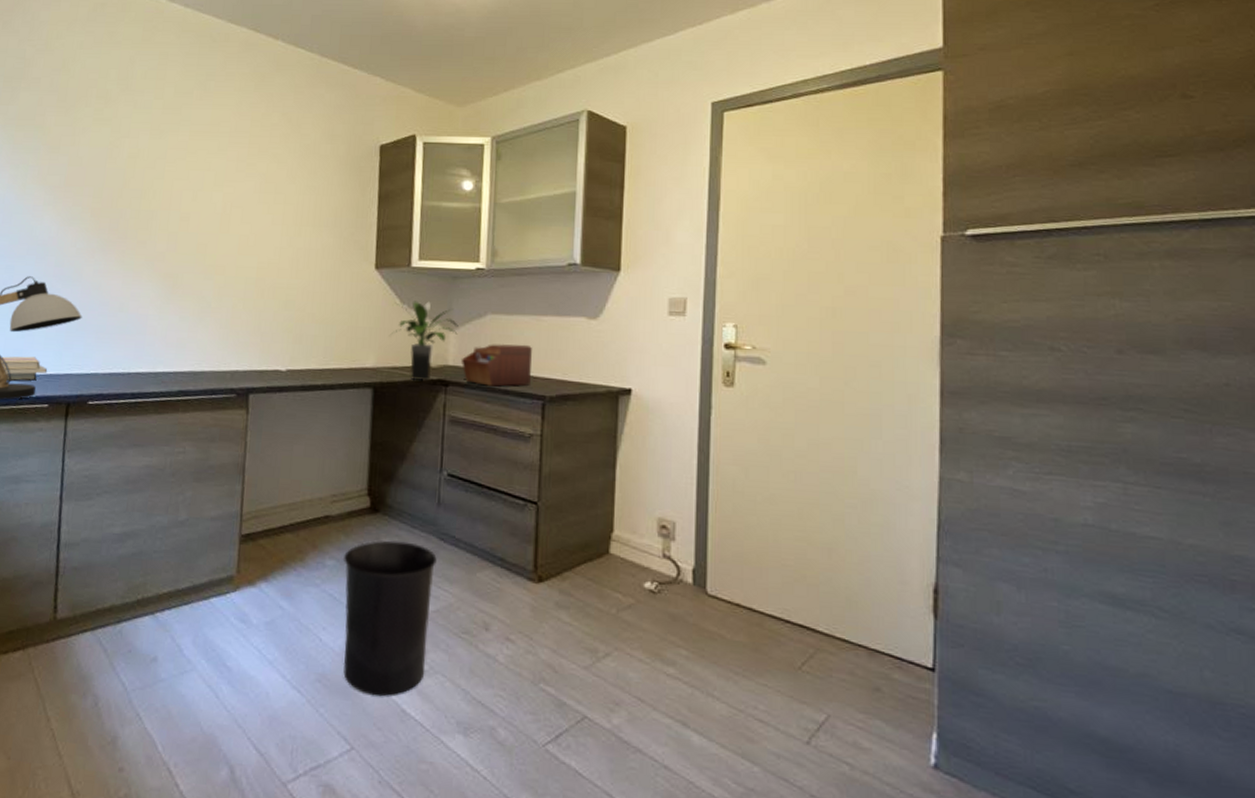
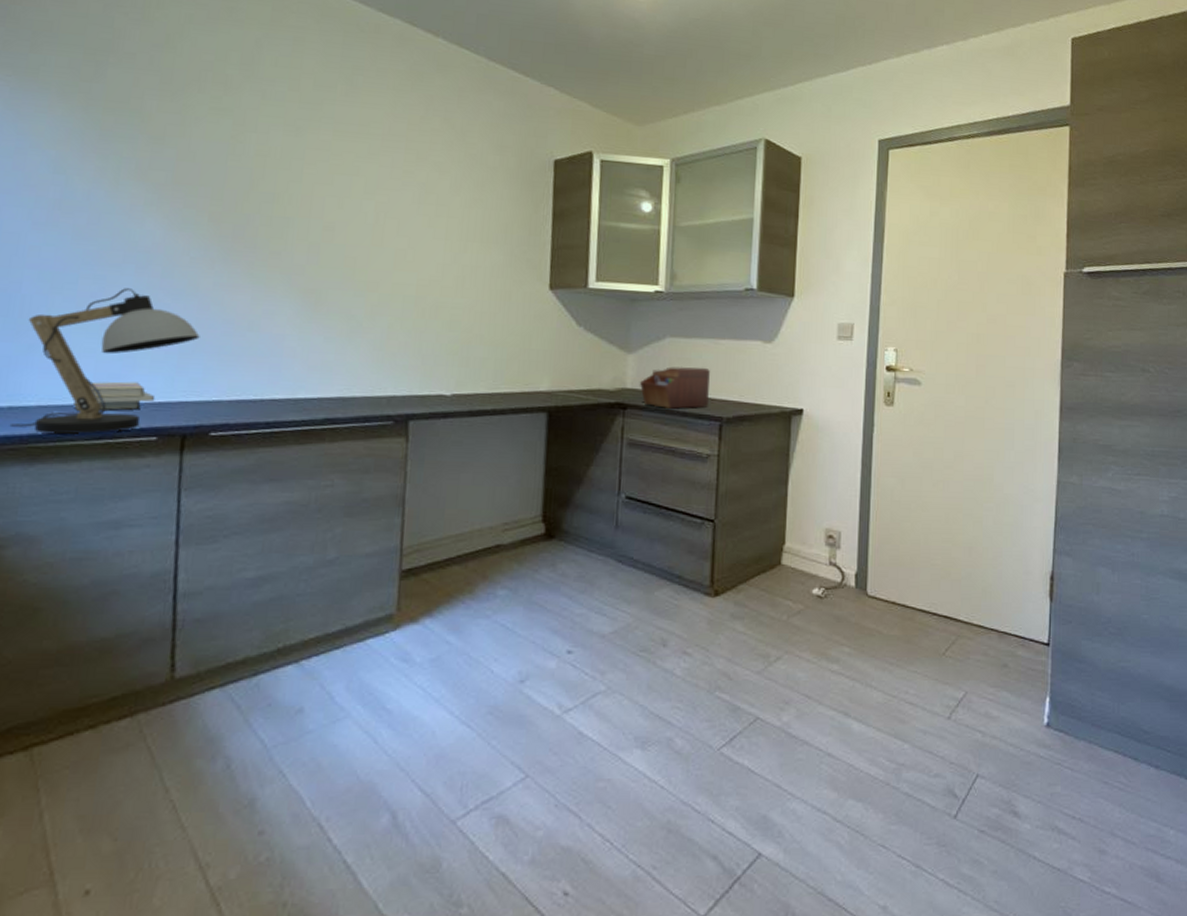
waste bin: present [342,540,437,697] -> none [515,566,615,722]
potted plant: present [389,300,458,381] -> none [564,322,637,404]

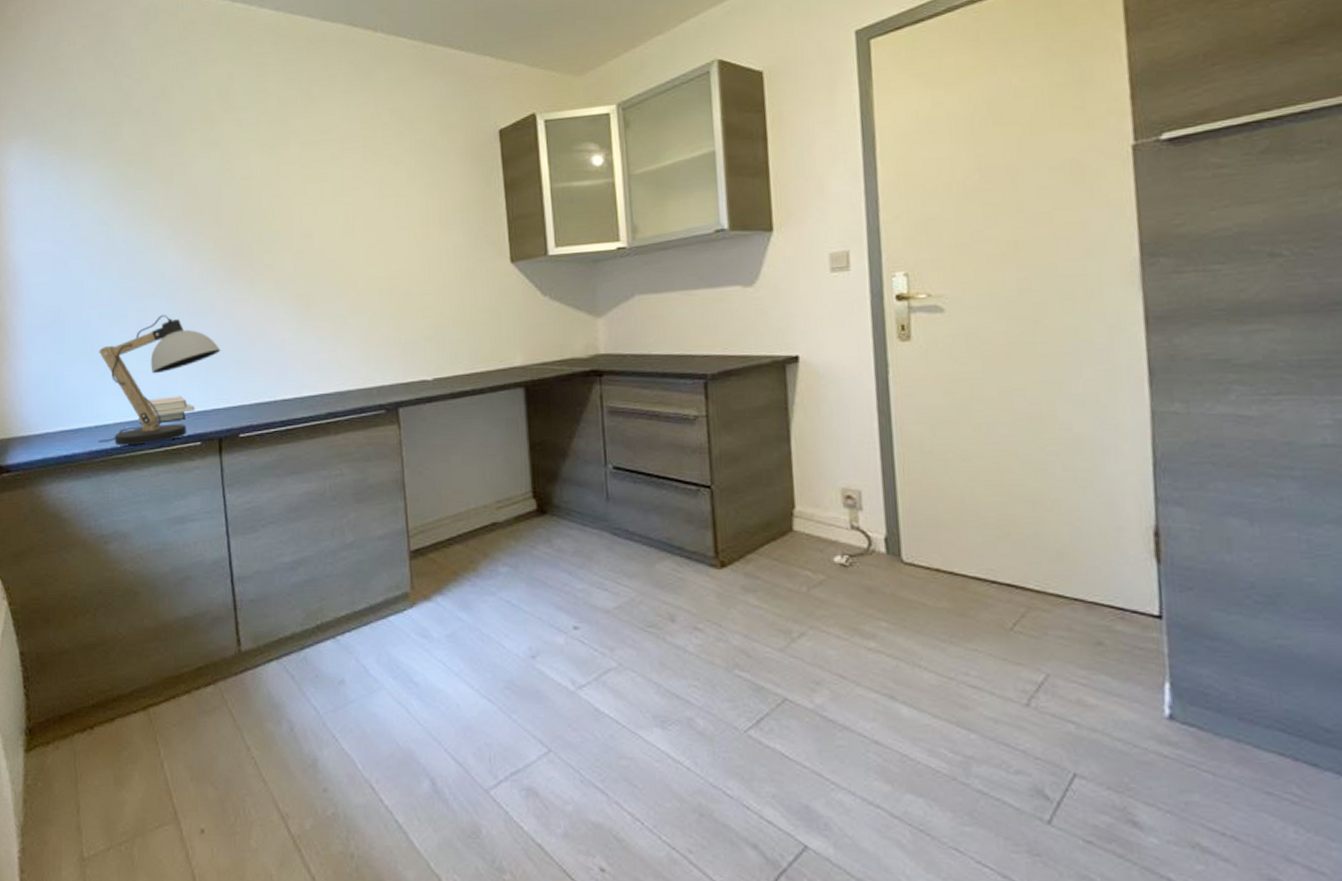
sewing box: present [639,366,710,409] -> none [612,322,689,371]

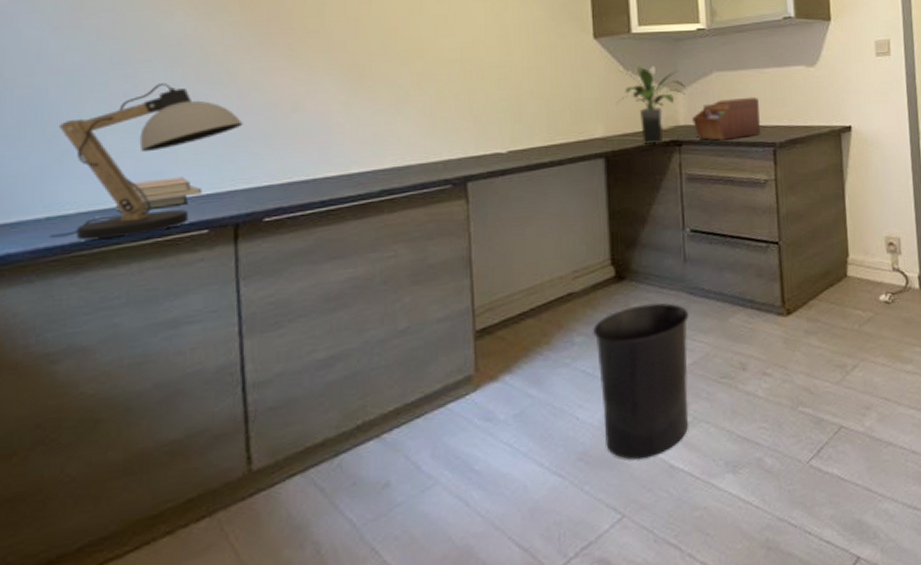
waste bin: none [515,540,615,698] -> present [592,303,689,460]
potted plant: none [534,289,606,374] -> present [615,65,686,144]
sewing box: none [612,322,689,371] -> present [691,96,760,141]

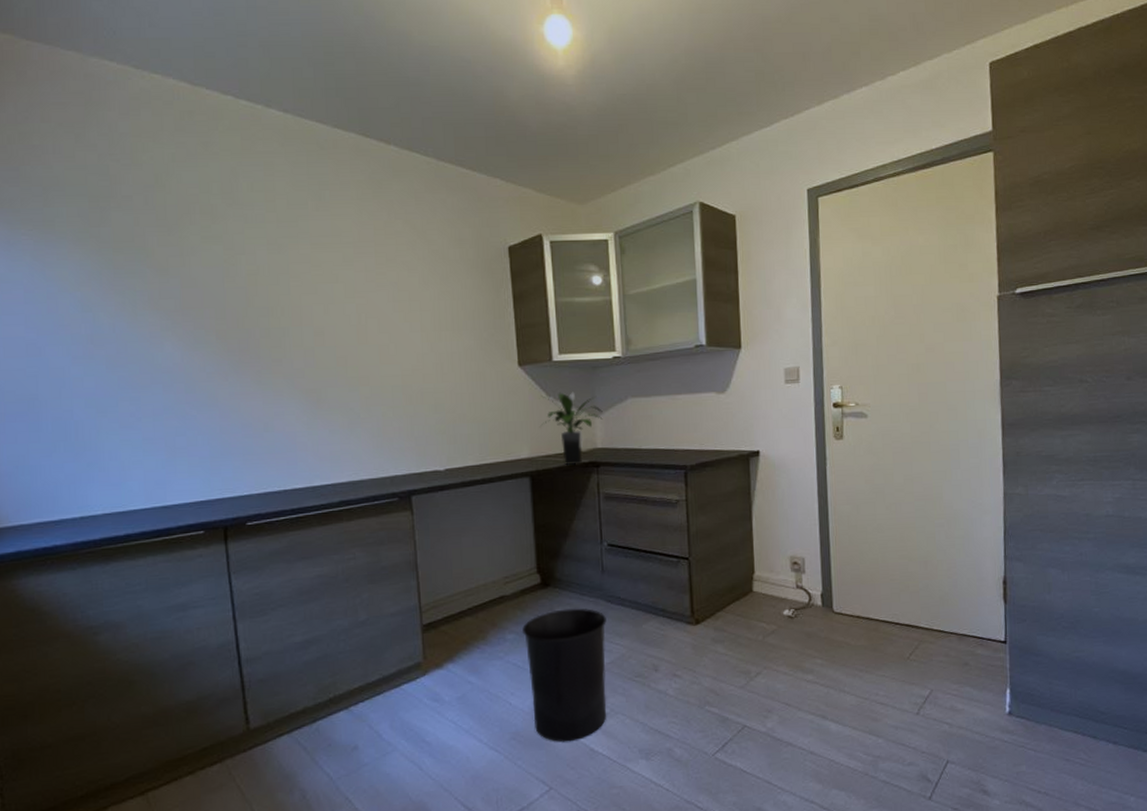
desk lamp: present [48,83,243,241] -> none [83,405,225,537]
books: present [114,177,203,213] -> none [131,486,197,515]
sewing box: present [691,96,760,141] -> none [608,422,672,463]

